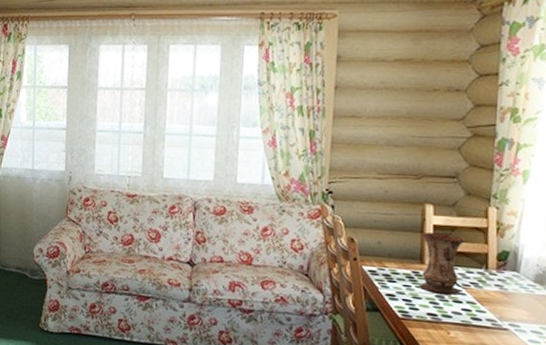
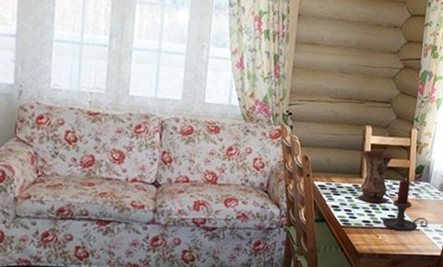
candle holder: none [454,267,521,331] -> present [382,179,429,232]

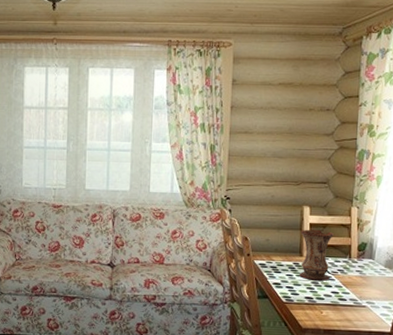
candle holder: present [382,179,429,232] -> none [326,257,375,308]

